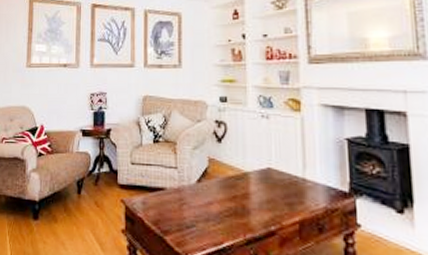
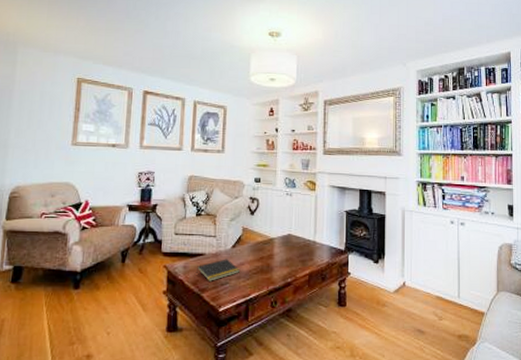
notepad: none [157,195,208,222] -> present [197,259,240,281]

